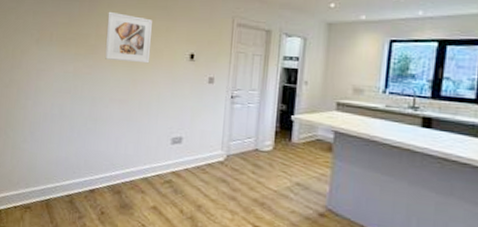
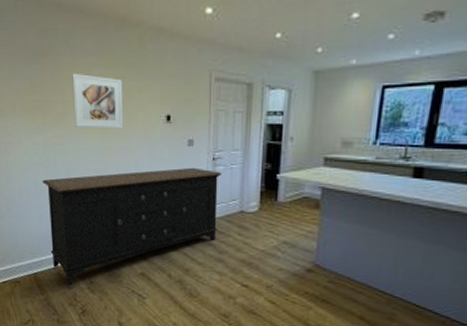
sideboard: none [66,103,239,215] -> present [42,167,221,286]

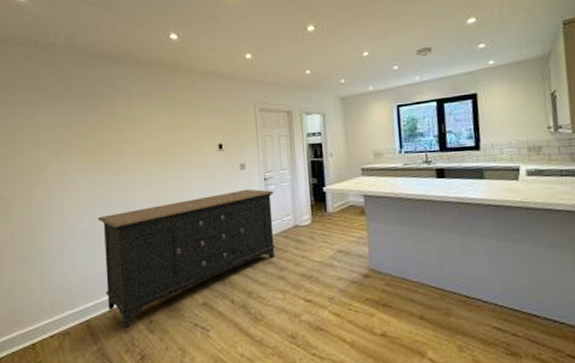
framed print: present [72,73,124,129] -> none [129,113,179,162]

